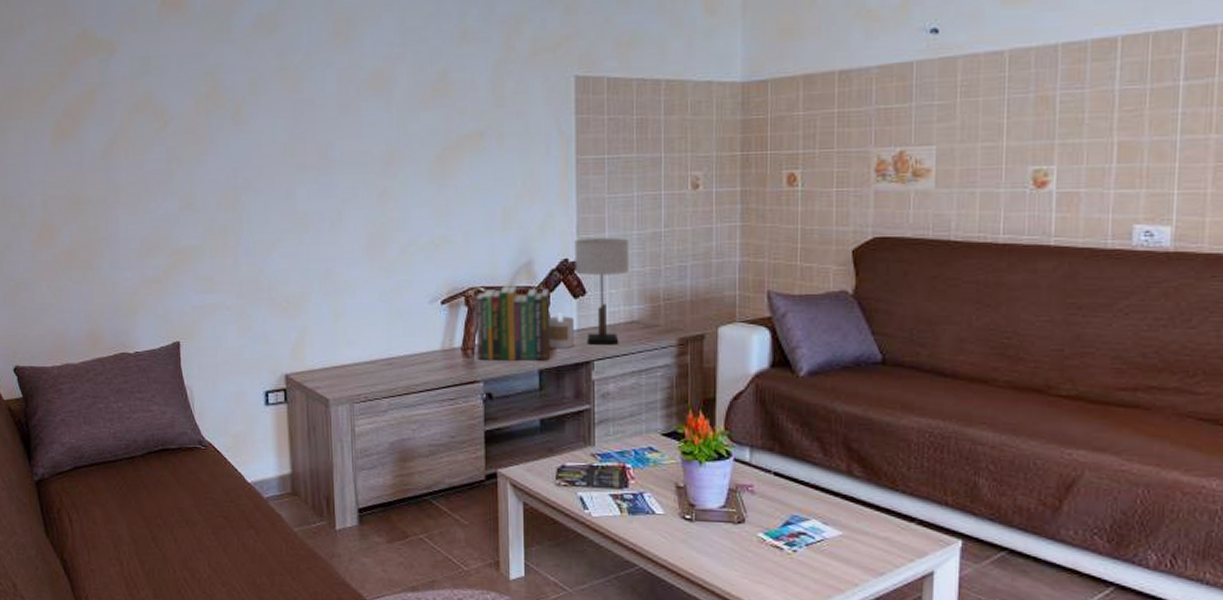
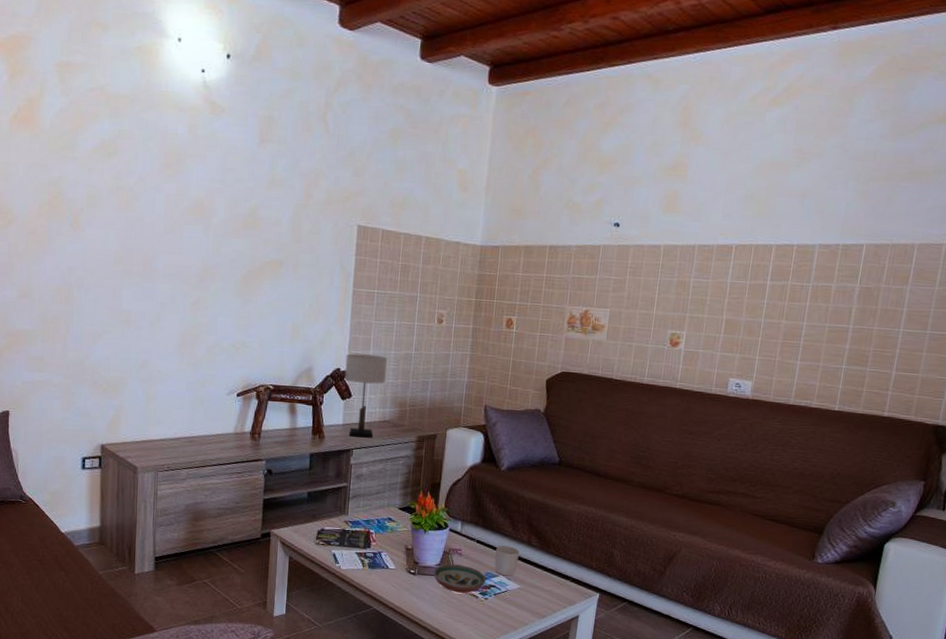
books: present [475,285,551,362] -> none [262,385,324,447]
candle: present [549,313,575,349] -> none [320,410,342,439]
decorative bowl: none [716,505,793,544] -> present [432,564,487,593]
mug: none [802,478,836,520] -> present [494,545,519,577]

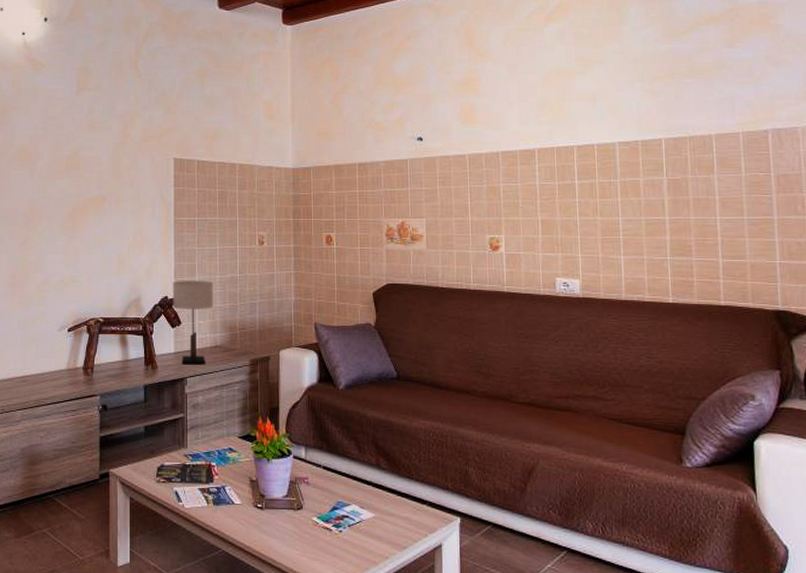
decorative bowl: present [432,564,487,593] -> none [281,495,339,527]
mug: present [494,545,519,577] -> none [344,470,369,504]

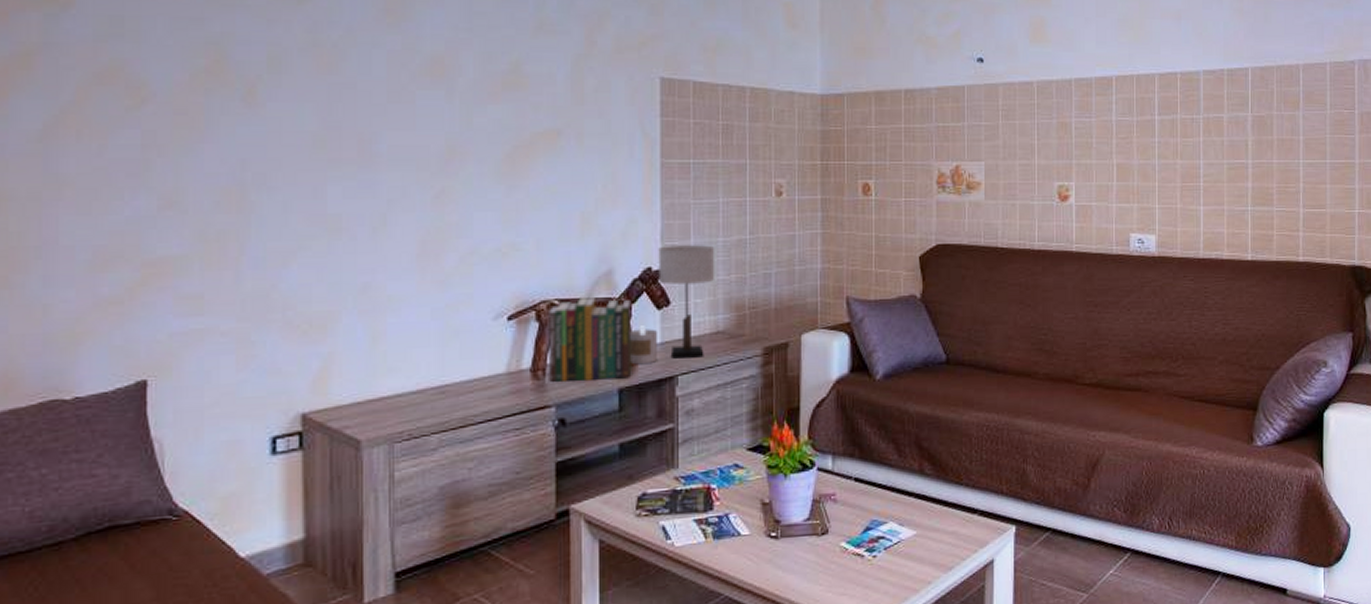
books: none [94,316,154,379] -> present [547,296,632,382]
candle: none [152,339,173,368] -> present [630,326,659,365]

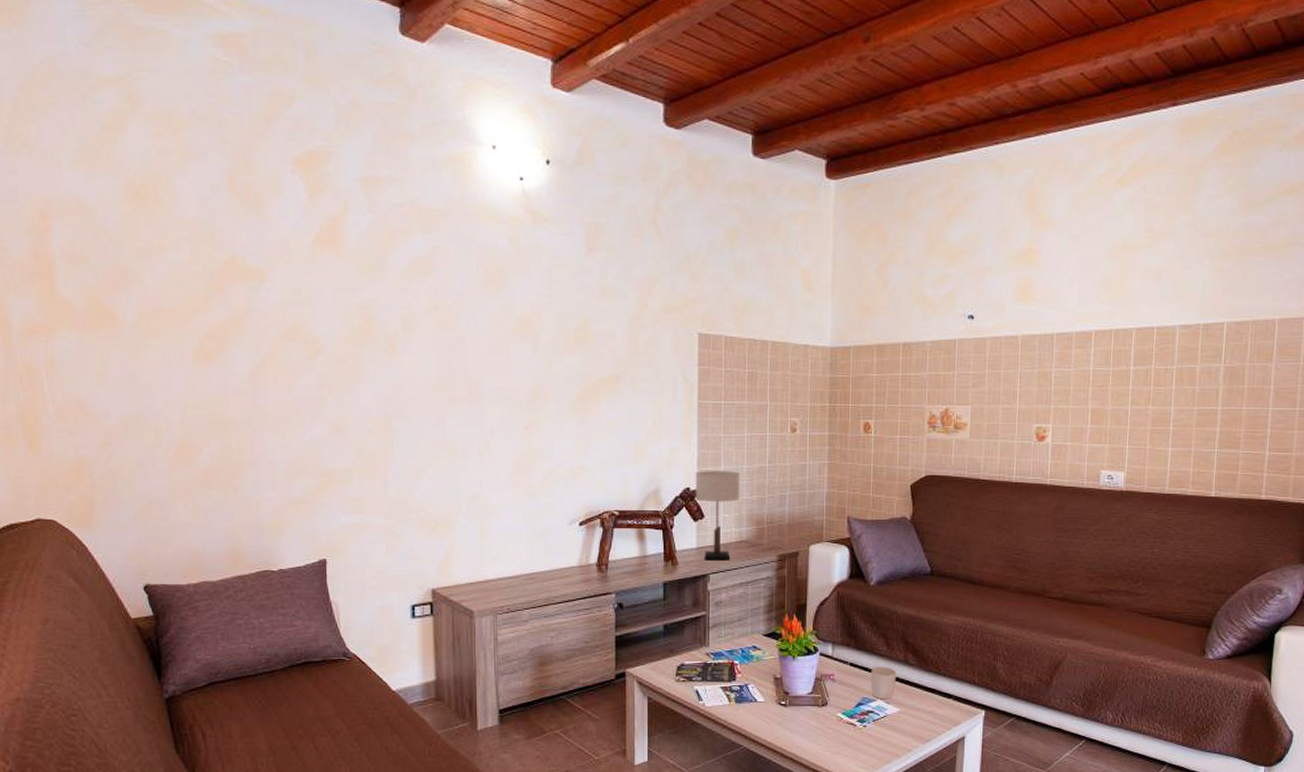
books: present [547,296,632,382] -> none [609,509,674,576]
candle: present [630,326,659,365] -> none [673,534,695,564]
mug: none [880,479,910,522] -> present [870,667,896,700]

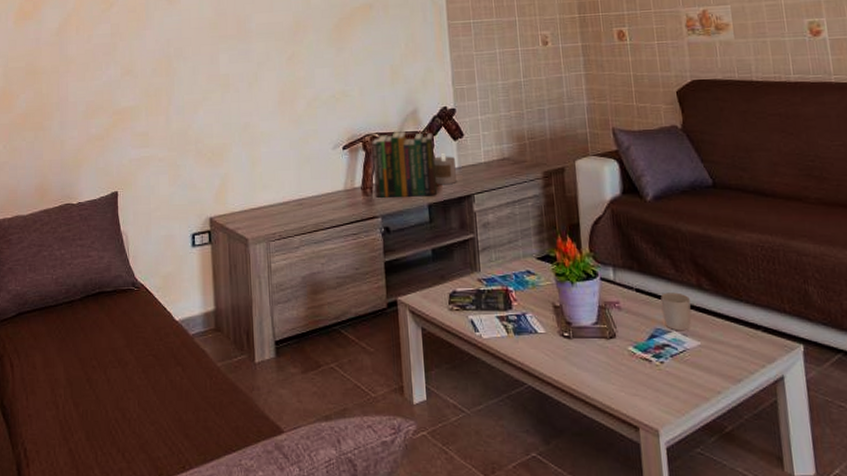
books: none [609,509,674,576] -> present [372,130,437,198]
candle: none [673,534,695,564] -> present [434,153,456,185]
table lamp: present [695,471,740,561] -> none [451,87,498,180]

